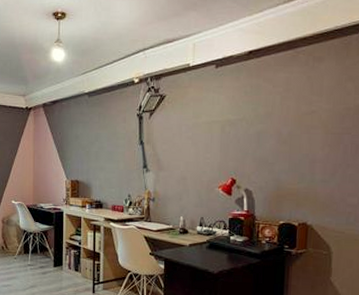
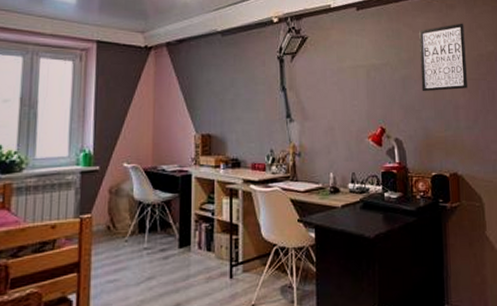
wall art: none [277,76,332,146] -> present [419,23,468,92]

